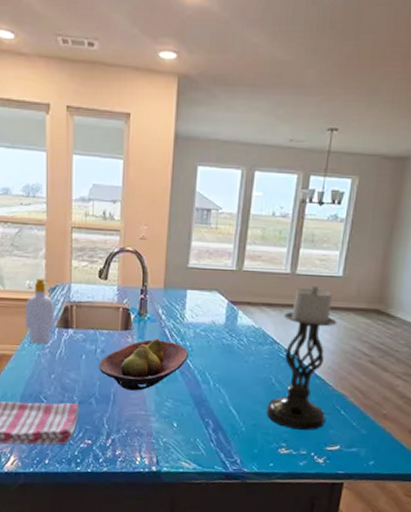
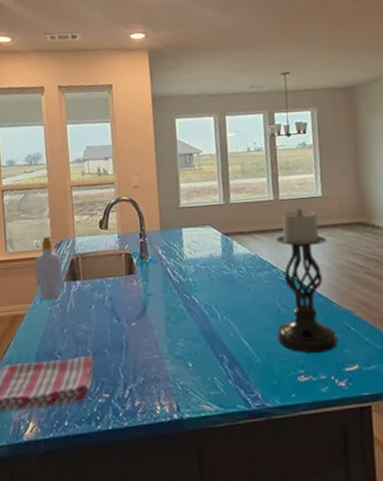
fruit bowl: present [99,338,189,391] -> none [108,279,194,335]

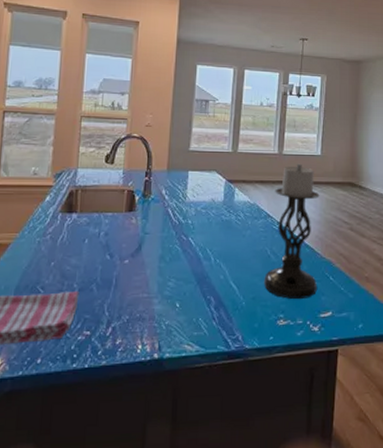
soap bottle: present [34,235,63,300] -> none [26,164,60,231]

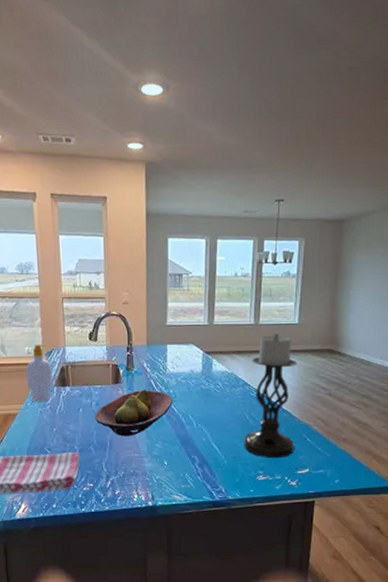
soap bottle: none [26,164,60,231] -> present [25,343,53,402]
fruit bowl: none [102,218,191,273] -> present [95,389,173,436]

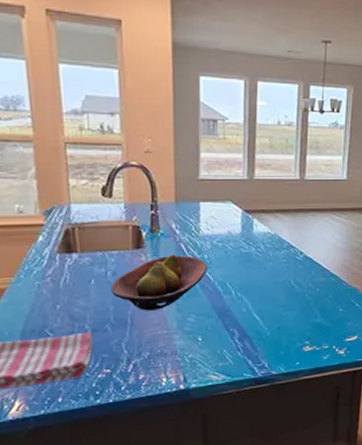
soap bottle: present [25,343,53,402] -> none [15,200,55,274]
candle holder: present [243,332,297,459] -> none [287,189,346,327]

